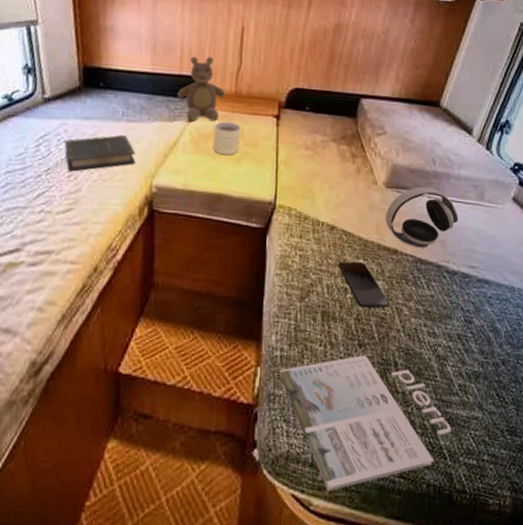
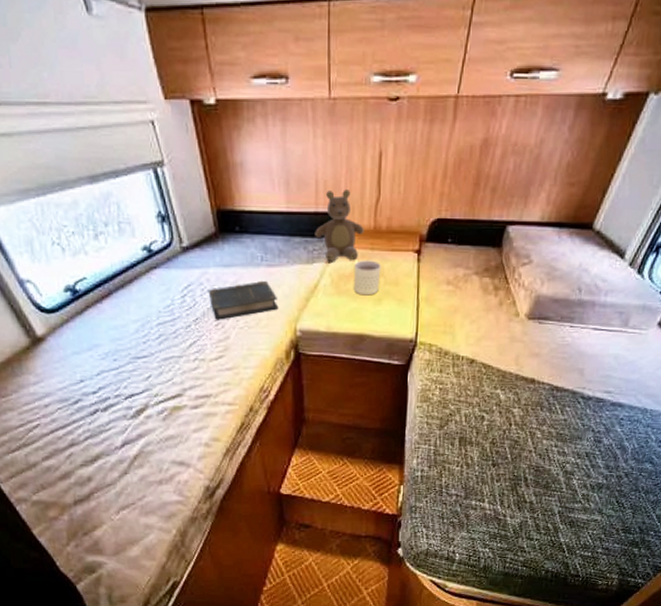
magazine: present [279,354,452,492] -> none [420,472,572,578]
phone: present [338,262,389,308] -> none [476,393,524,432]
headphones: present [385,186,459,248] -> none [524,316,600,376]

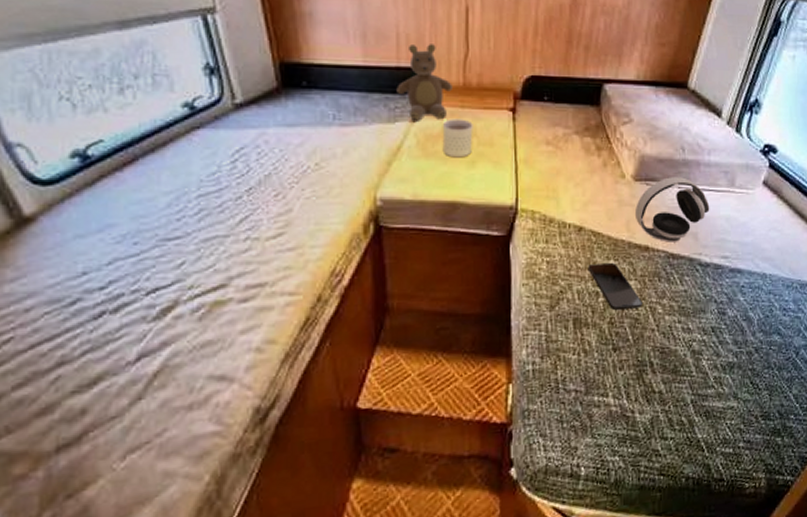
book: present [208,280,279,320] -> none [266,141,354,189]
phone: none [476,393,524,432] -> present [588,263,643,310]
headphones: none [524,316,600,376] -> present [634,177,710,242]

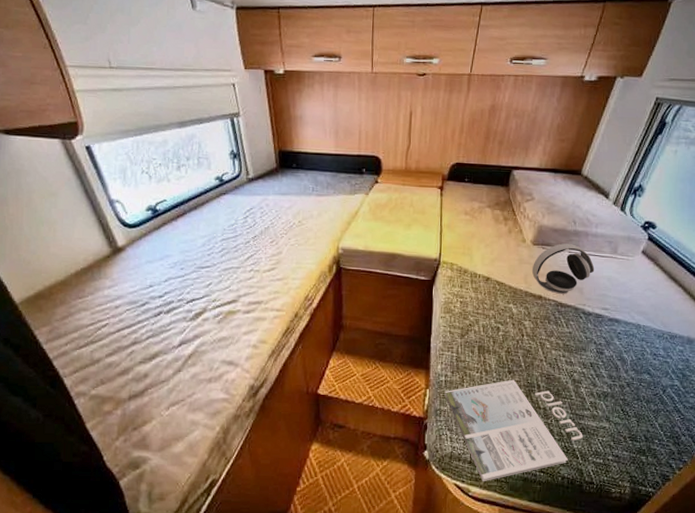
teddy bear: present [396,44,452,121] -> none [357,138,397,194]
mug: present [442,118,473,158] -> none [387,193,411,222]
magazine: none [533,358,708,500] -> present [444,379,583,482]
phone: present [588,263,643,310] -> none [492,306,534,343]

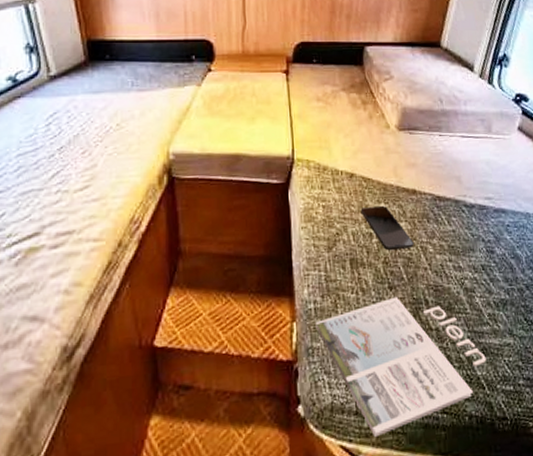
phone: none [492,306,534,343] -> present [360,206,414,250]
headphones: present [531,243,595,294] -> none [400,126,471,186]

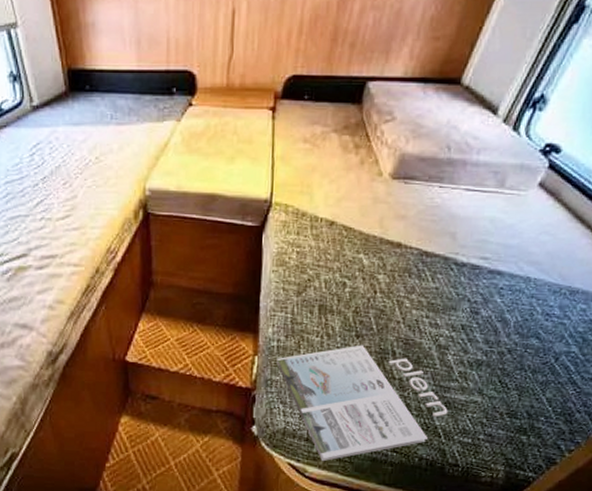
phone: present [360,206,414,250] -> none [336,257,390,301]

